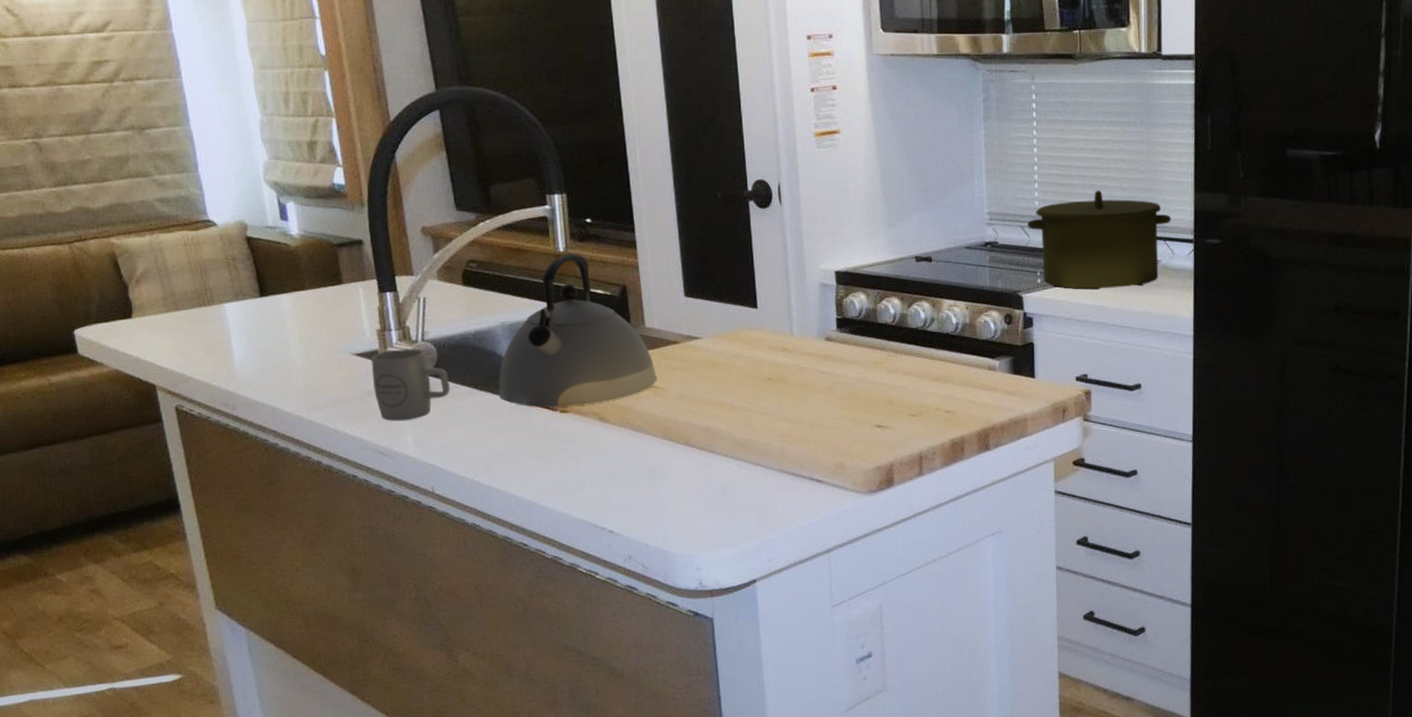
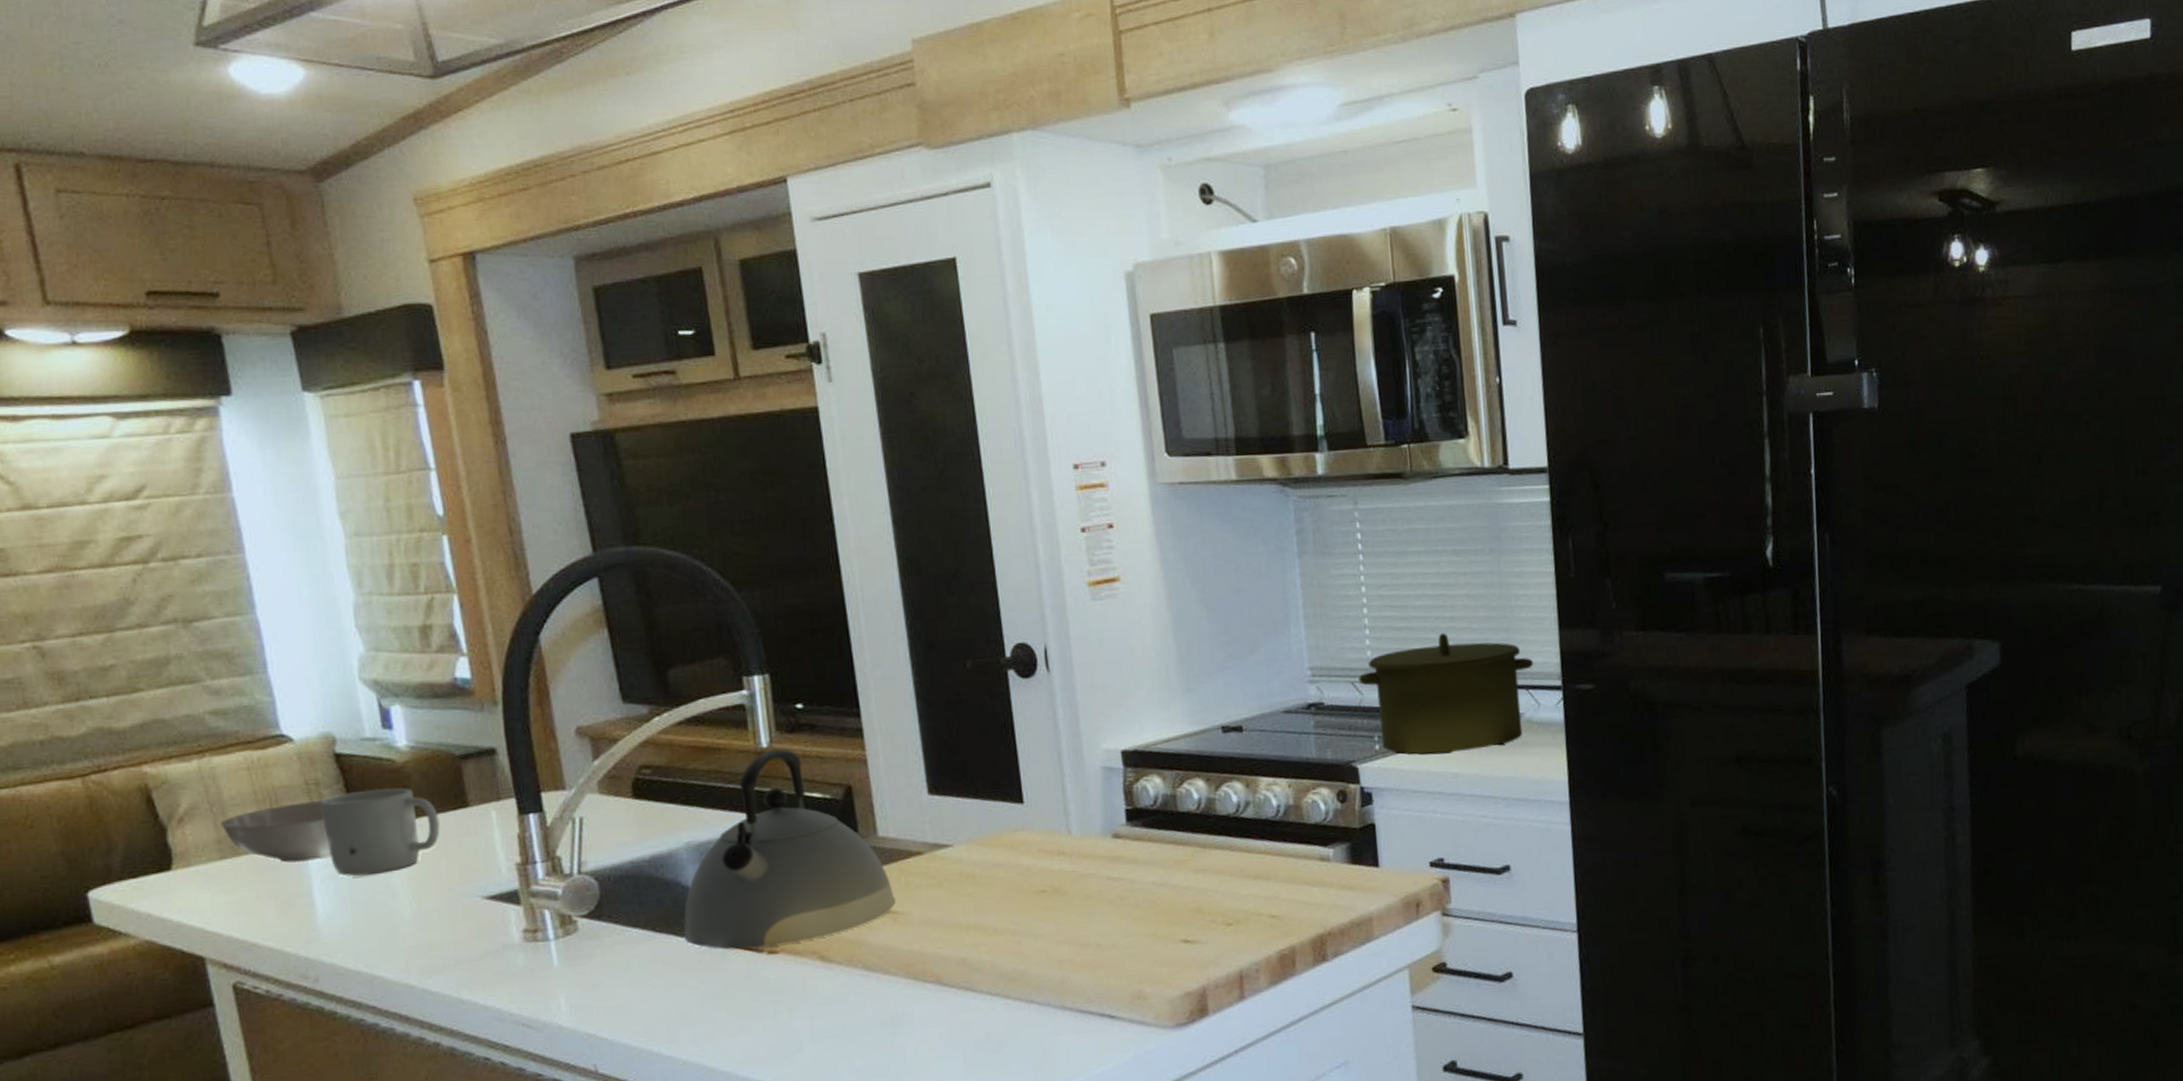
bowl: none [166,272,245,318] -> present [221,801,332,863]
mug: none [235,265,322,331] -> present [319,787,440,876]
mug: present [371,349,450,421] -> none [508,884,618,982]

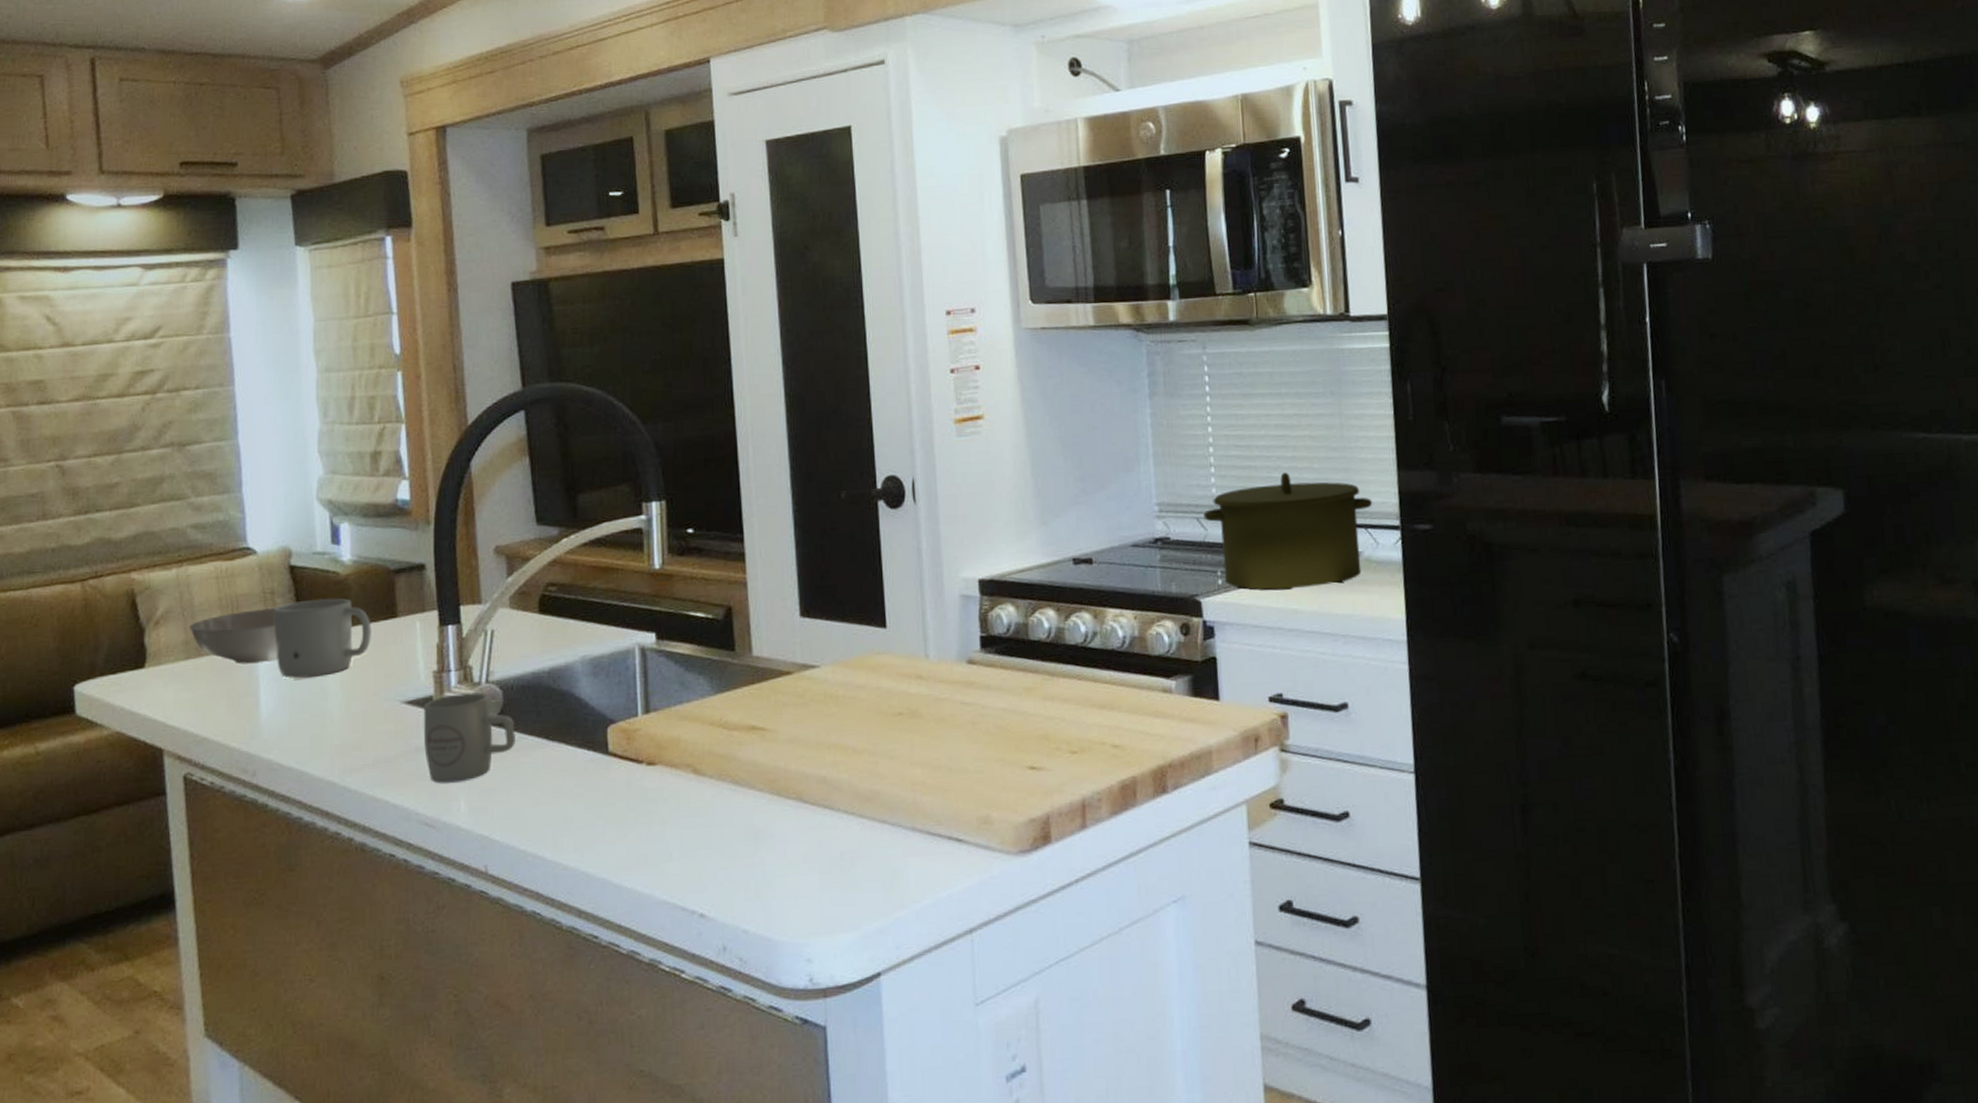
mug: none [508,884,618,982] -> present [423,692,515,783]
kettle: present [683,748,895,950] -> none [573,570,765,760]

